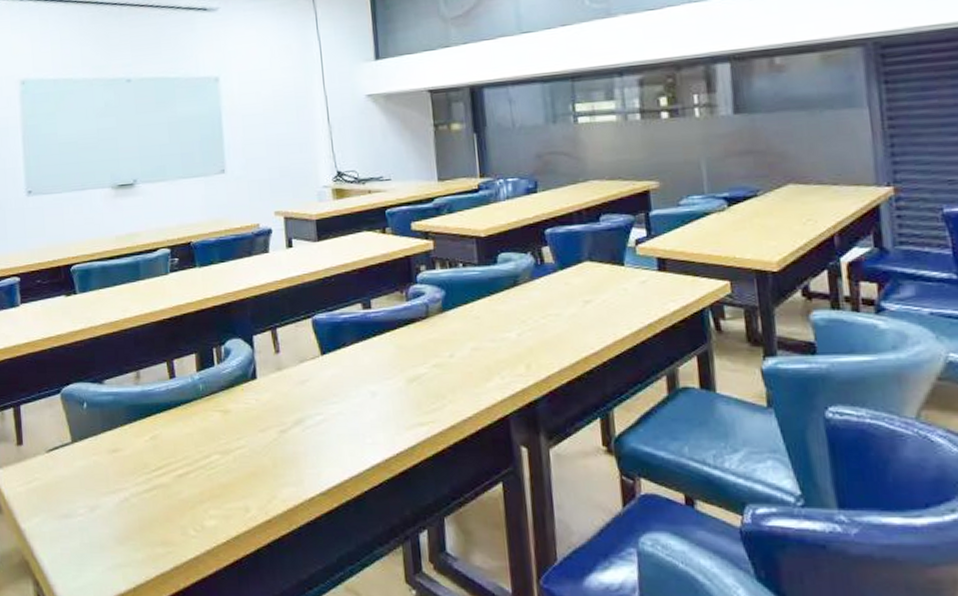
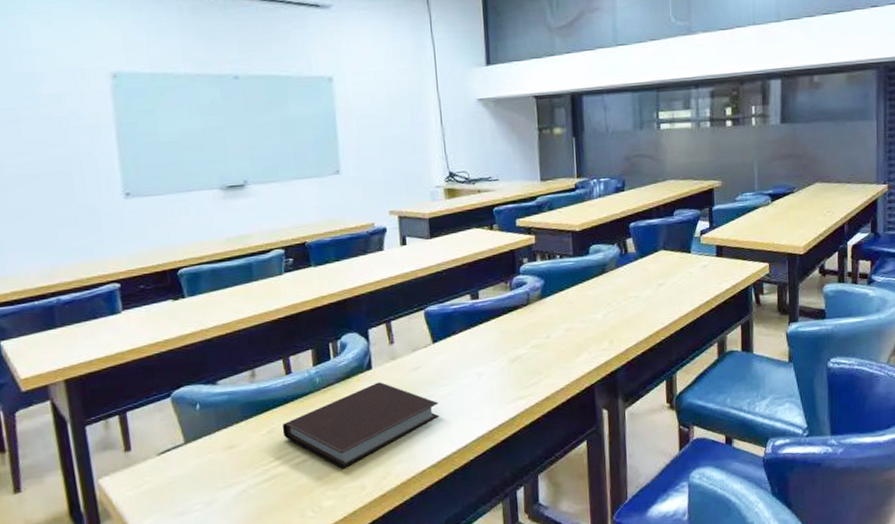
notebook: none [165,394,330,486] -> present [282,382,440,469]

